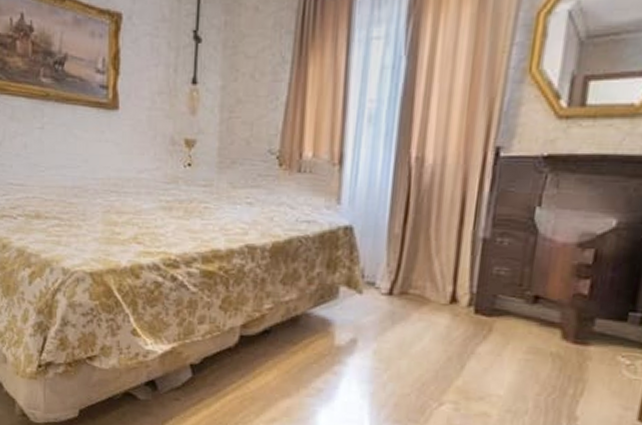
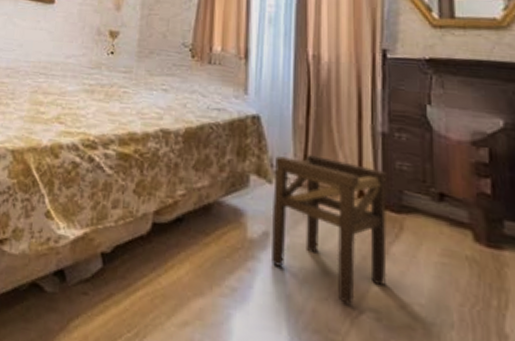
stool: none [358,264,483,398] -> present [271,155,387,304]

